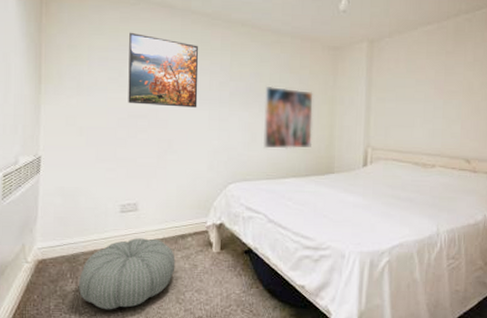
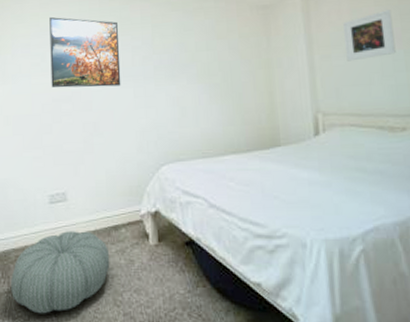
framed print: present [262,85,313,149] -> none [192,54,250,124]
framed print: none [398,64,439,105] -> present [343,10,396,61]

